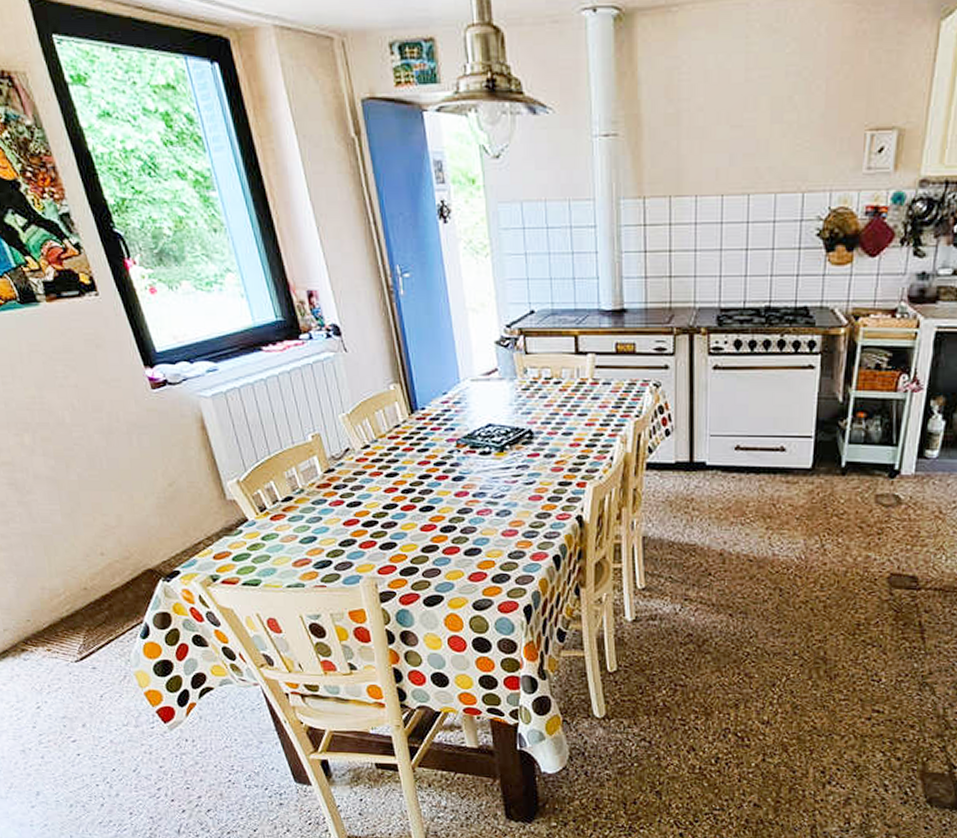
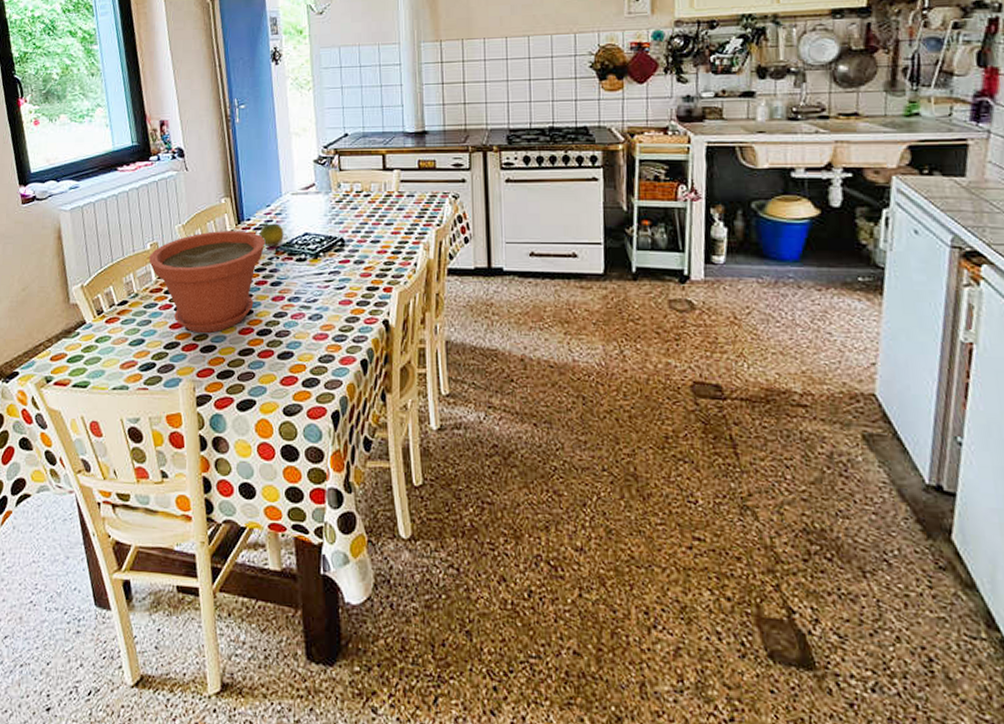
plant pot: none [312,421,444,531] -> present [149,231,266,334]
fruit: none [436,413,465,438] -> present [259,223,284,246]

